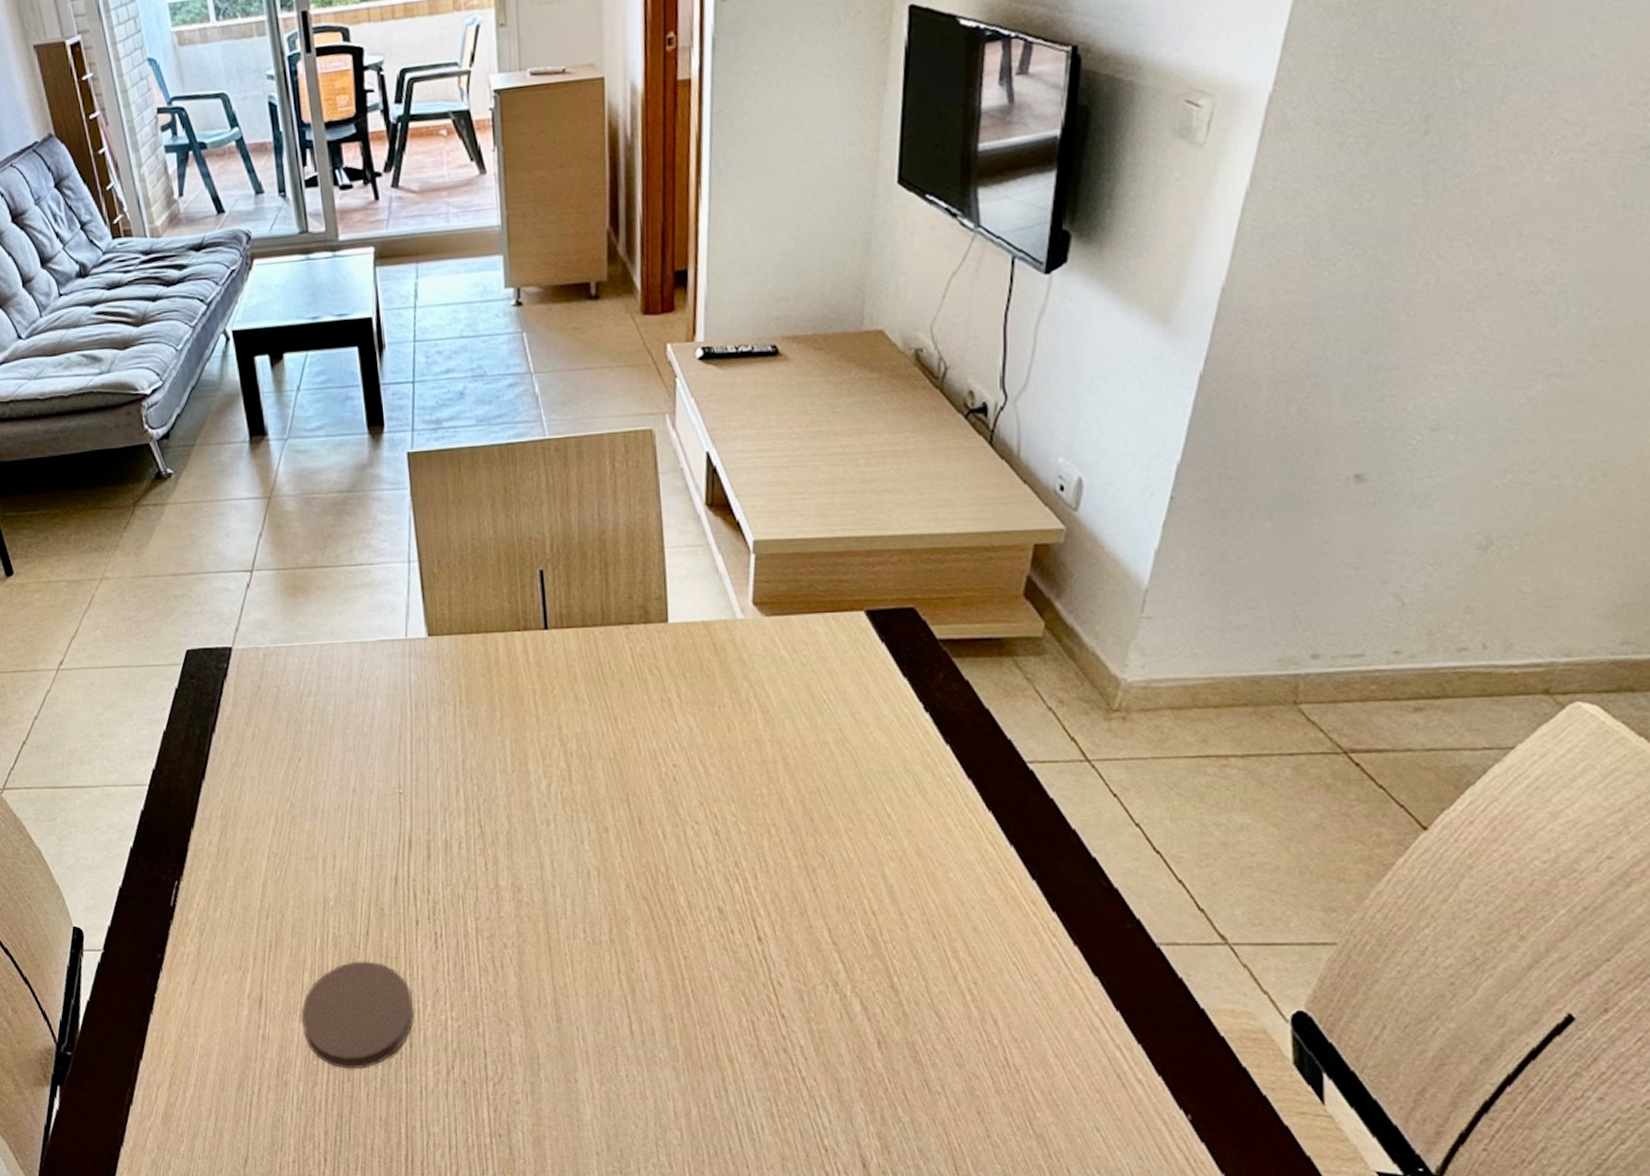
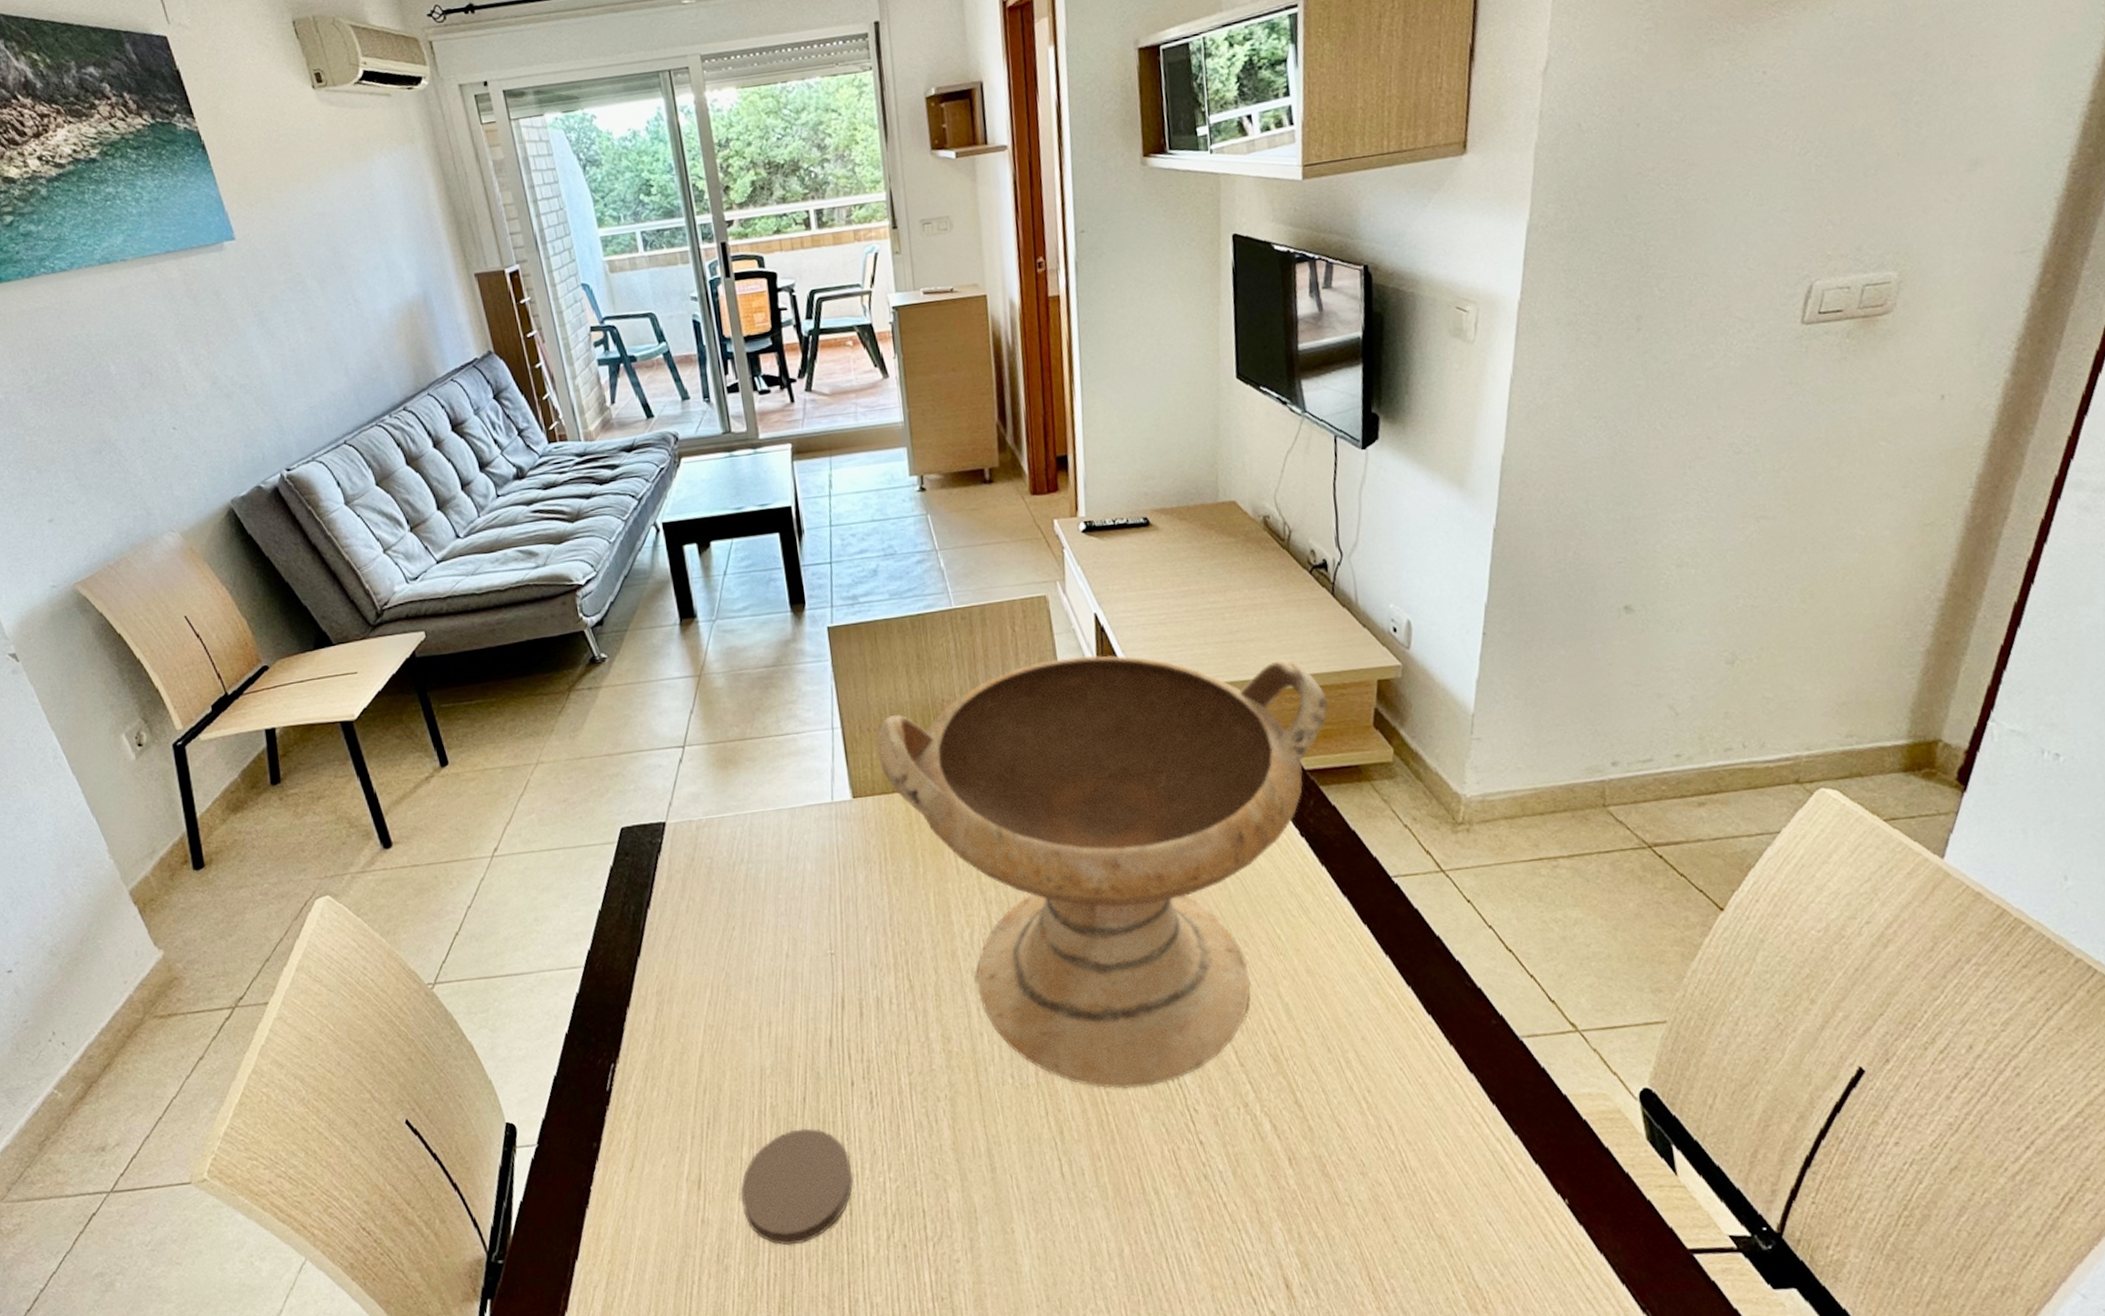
decorative bowl: none [455,498,972,955] -> present [875,655,1328,1089]

